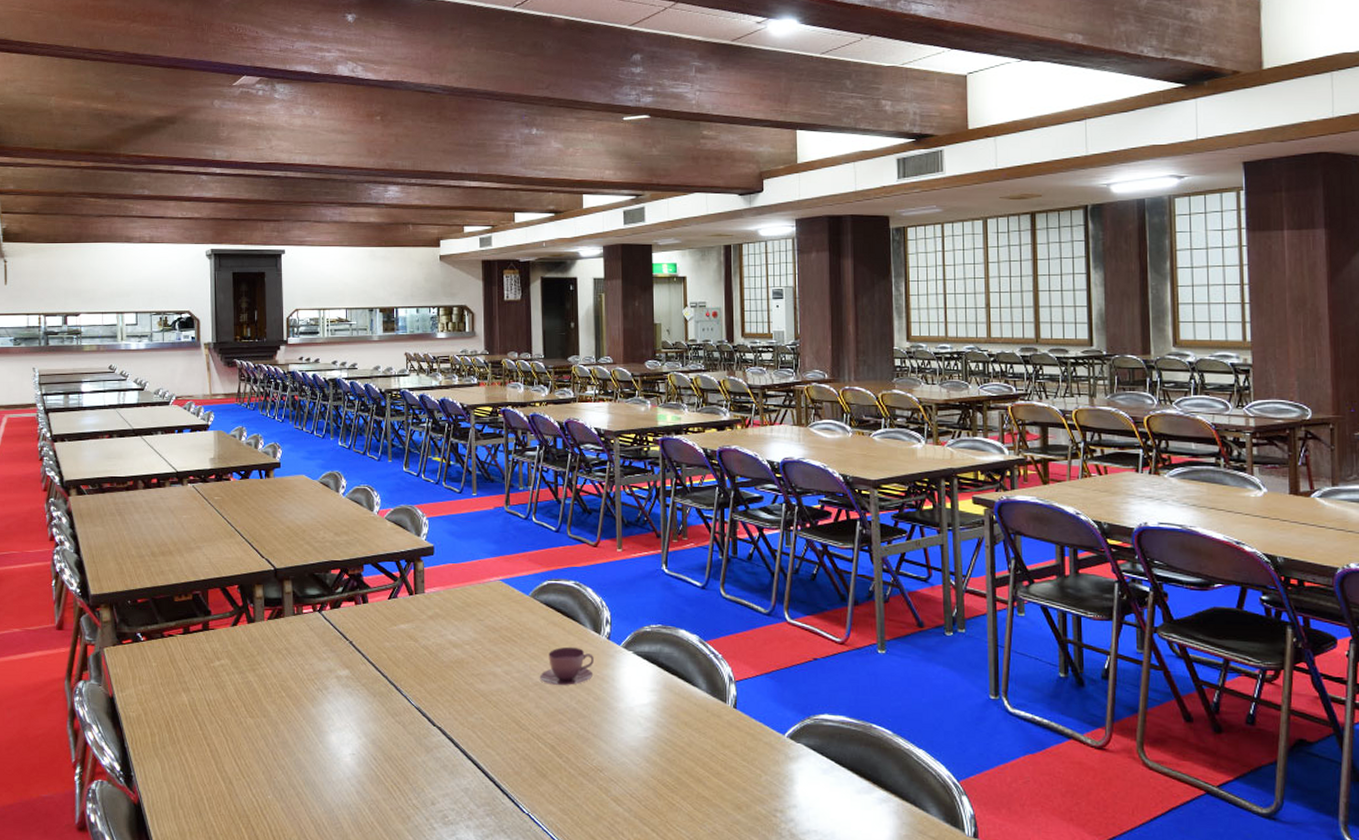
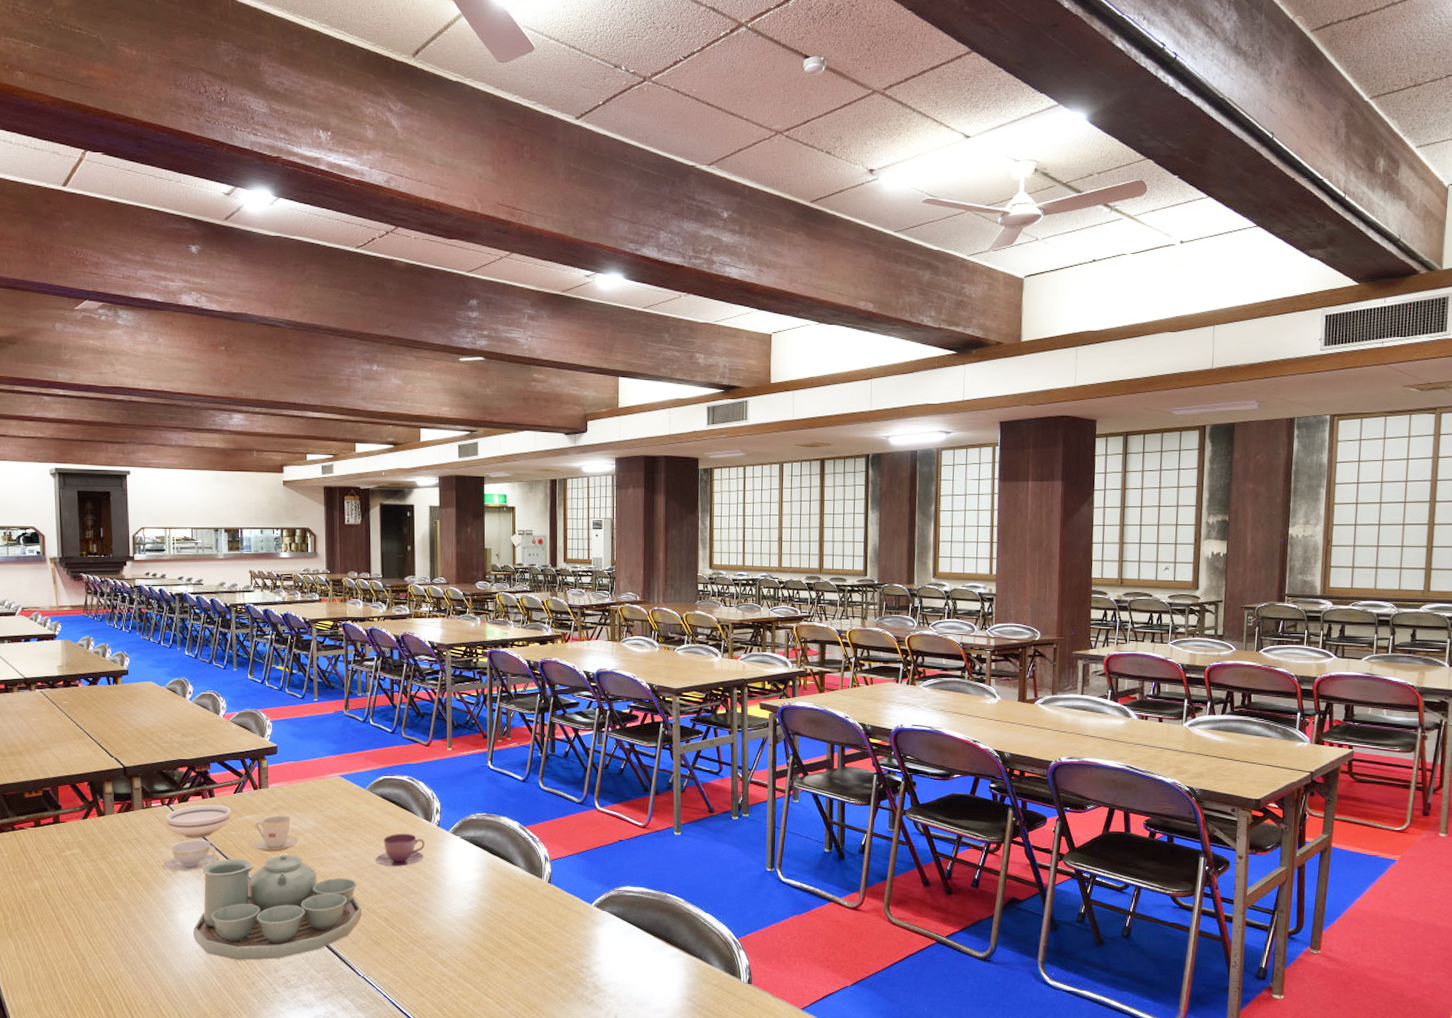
teacup: none [313,651,372,687] -> present [163,839,219,872]
bowl: none [318,611,386,650] -> present [166,804,232,839]
tea set: none [345,668,525,791] -> present [193,853,361,960]
teacup: none [407,624,458,666] -> present [252,815,299,852]

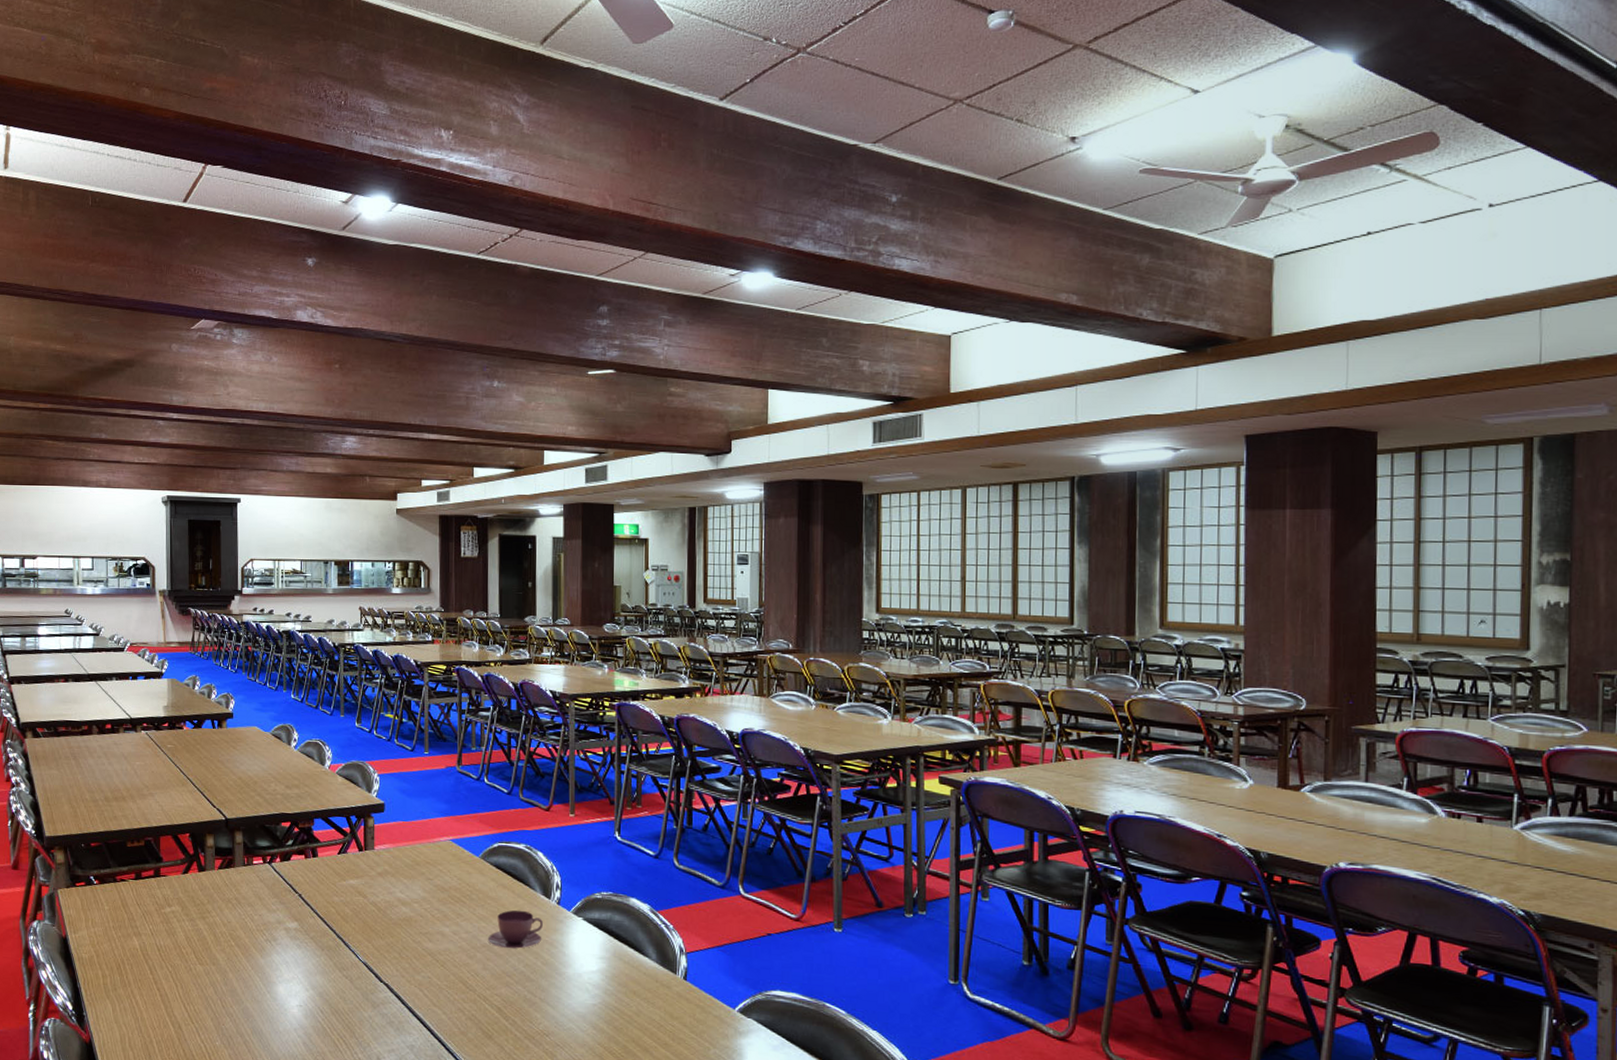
teacup: present [163,839,219,872] -> none [262,903,321,939]
bowl: present [166,804,232,839] -> none [267,864,335,902]
tea set: present [193,853,361,960] -> none [292,925,472,1045]
teacup: present [252,815,299,852] -> none [356,881,406,923]

